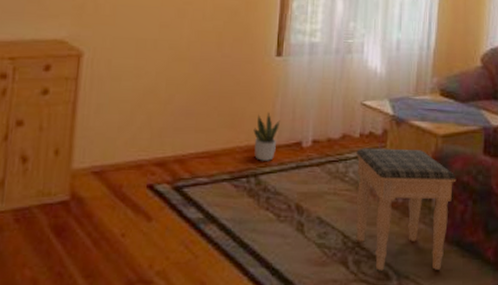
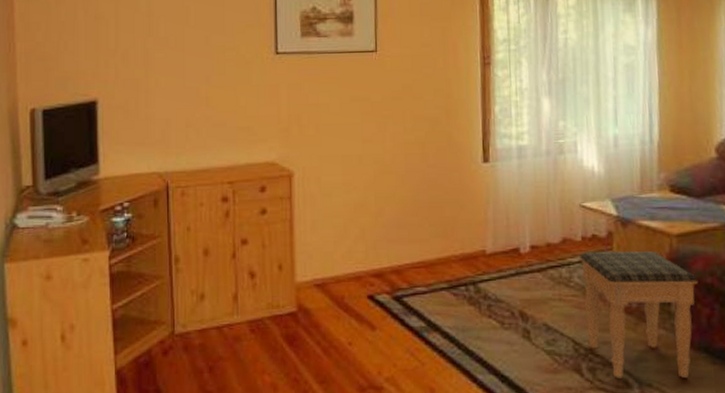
potted plant: present [253,112,281,161] -> none [467,219,495,269]

